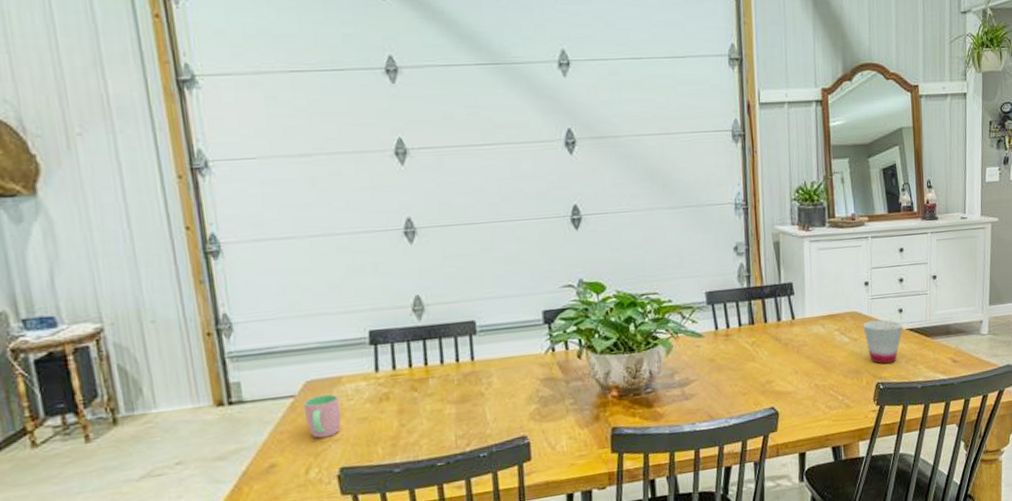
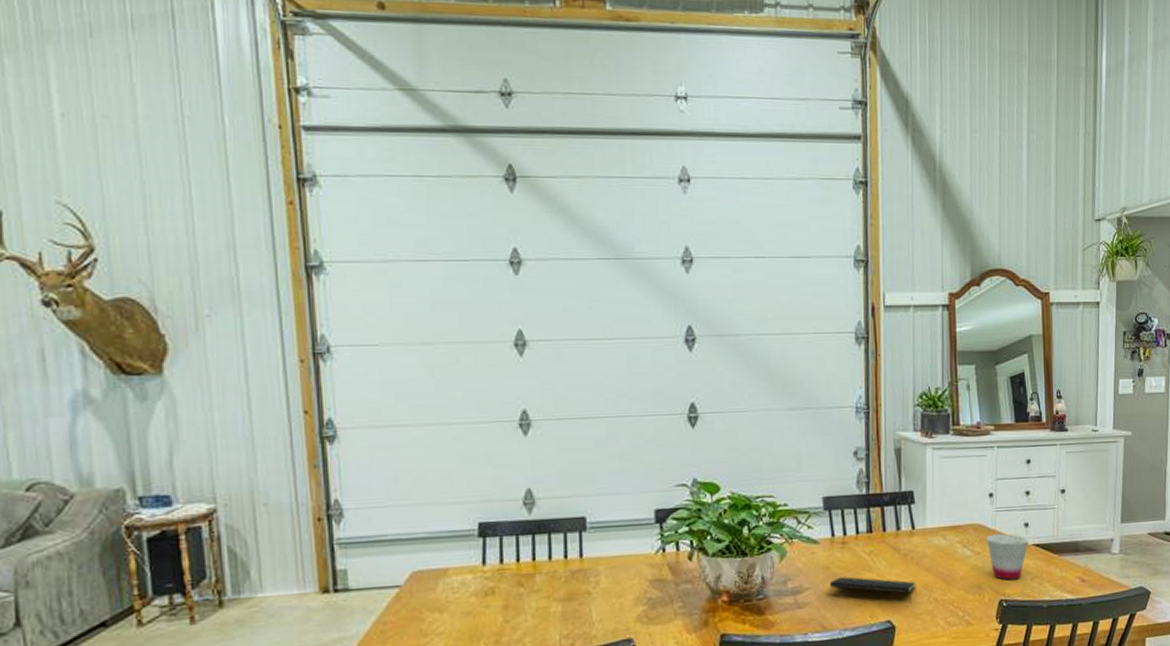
cup: present [303,394,341,439] -> none [408,585,446,631]
notepad: none [714,367,796,390] -> present [829,576,915,603]

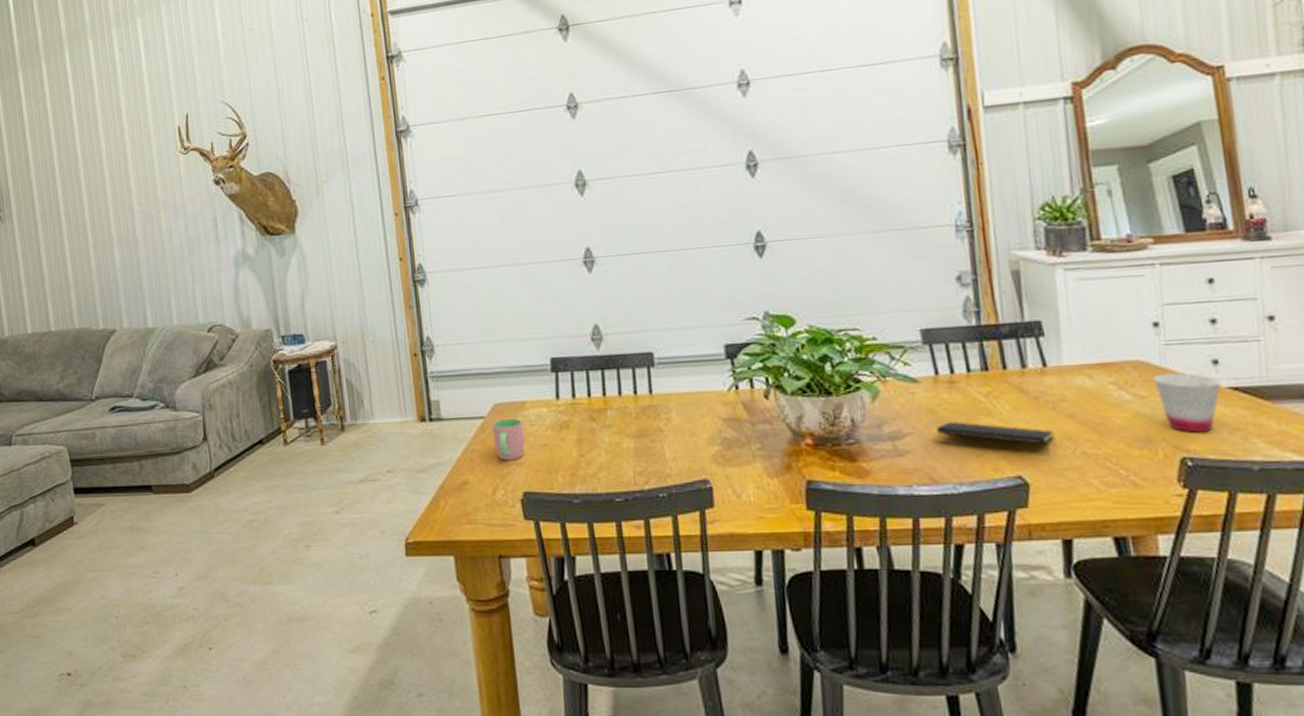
cup: none [408,585,446,631] -> present [491,418,525,461]

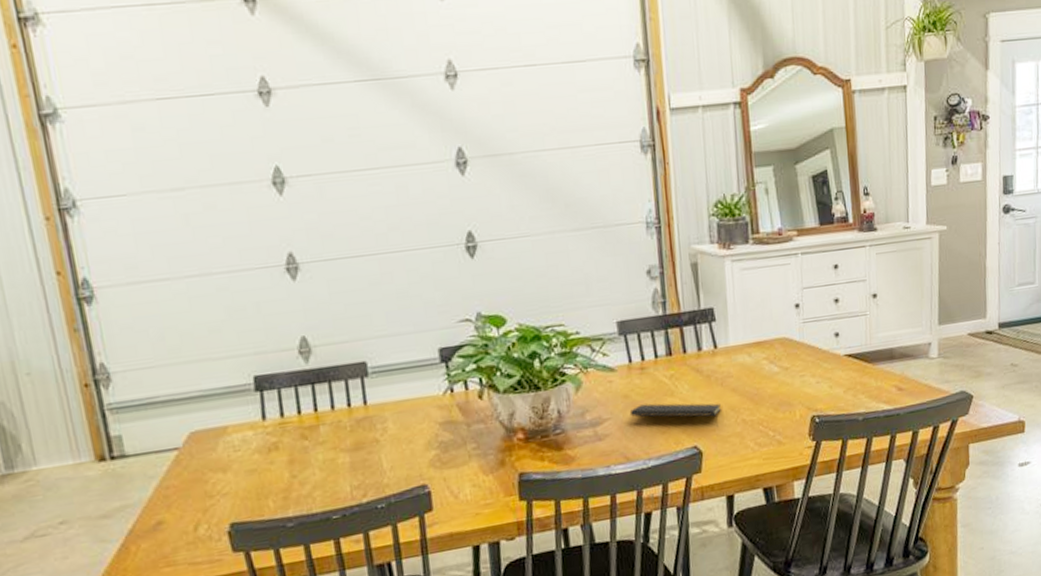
cup: present [491,418,525,461] -> none [188,445,229,493]
cup: present [1154,372,1221,433] -> none [795,345,840,395]

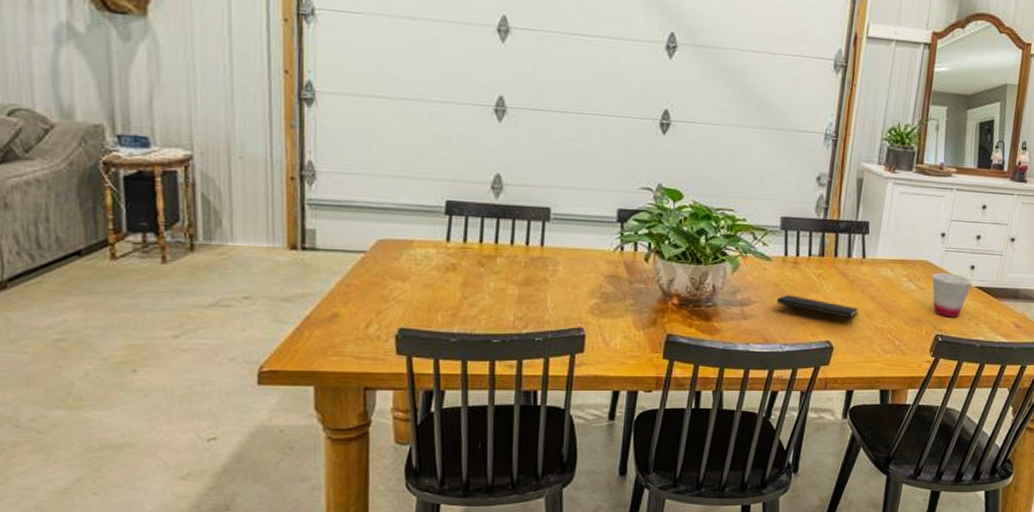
cup: none [795,345,840,395] -> present [932,272,973,318]

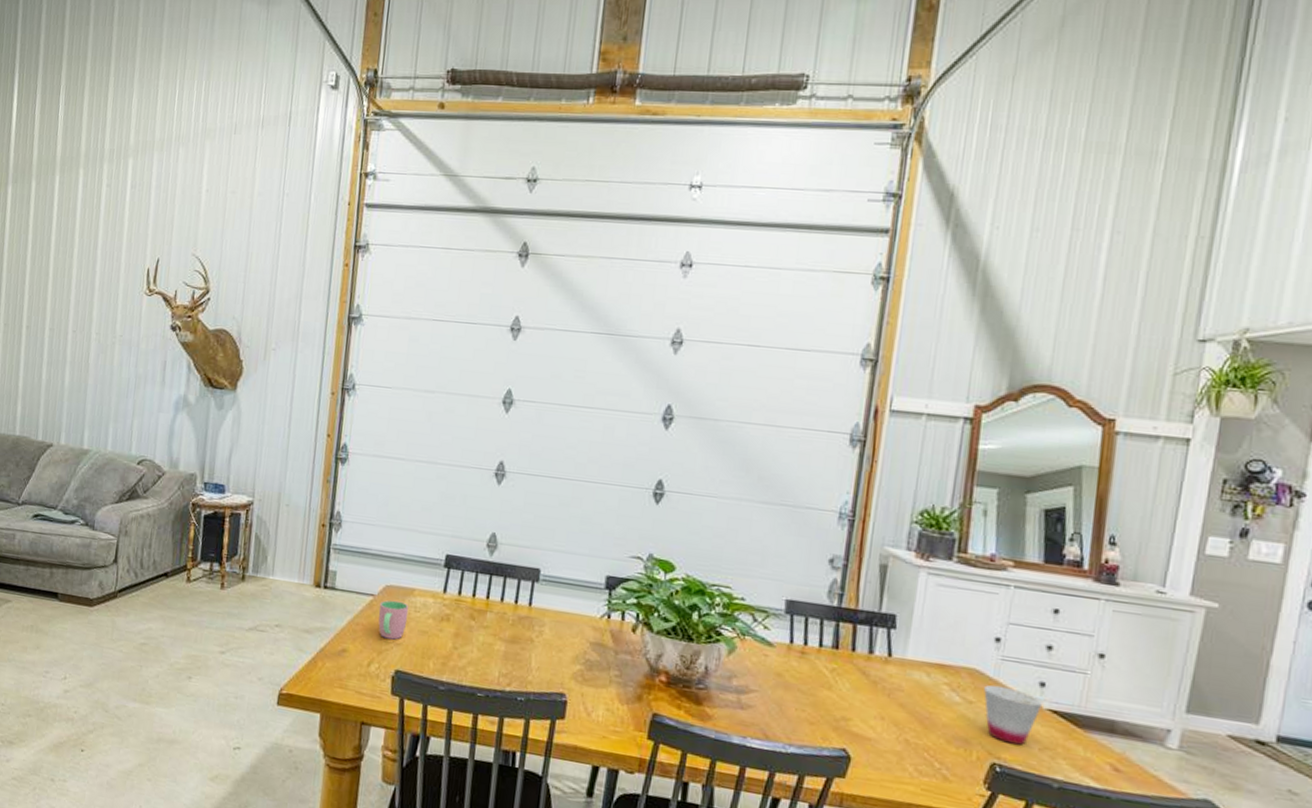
cup: none [372,255,409,297] -> present [378,600,409,640]
notepad: present [776,295,858,327] -> none [779,687,883,737]

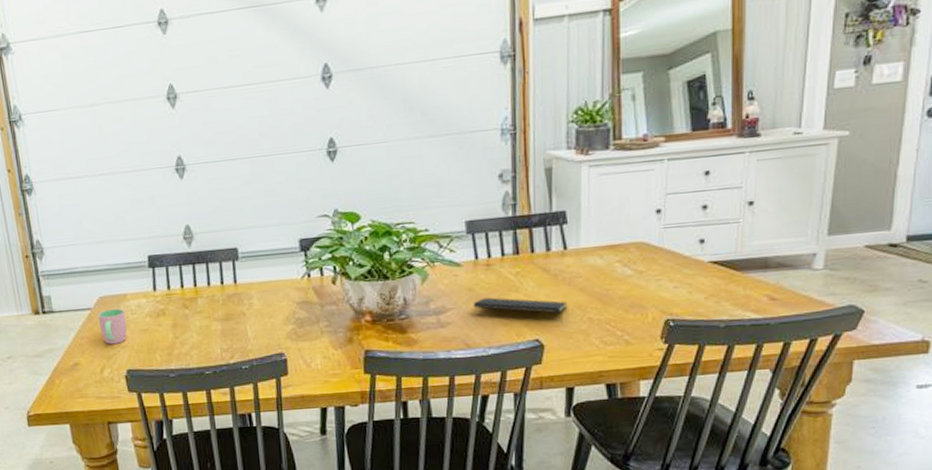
notepad: none [779,687,883,737] -> present [473,297,567,323]
cup: present [984,684,1044,745] -> none [652,251,704,300]

